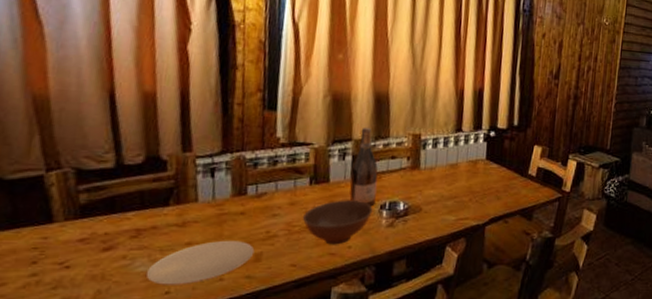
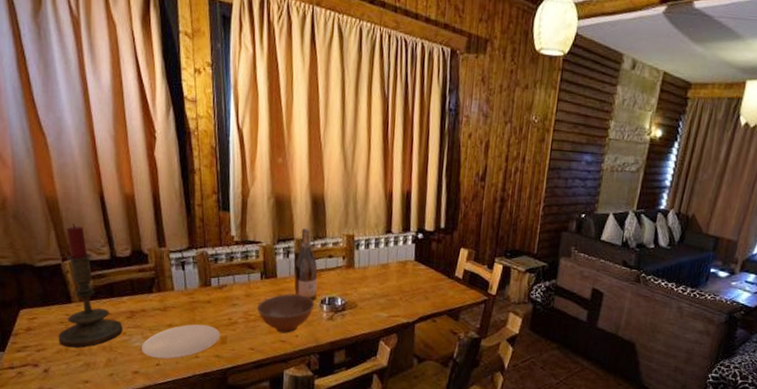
candle: none [26,126,124,280] -> present [58,223,123,348]

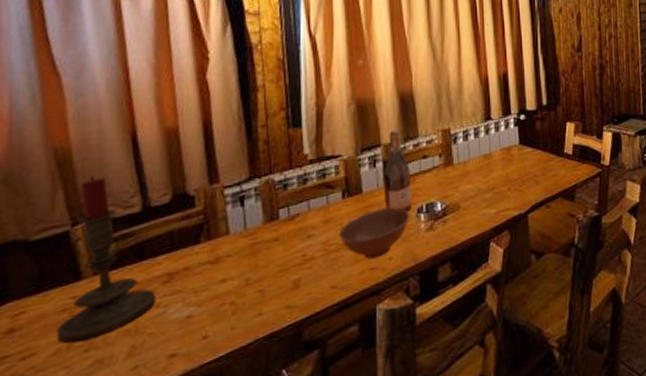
plate: present [141,324,221,360] -> none [181,269,292,330]

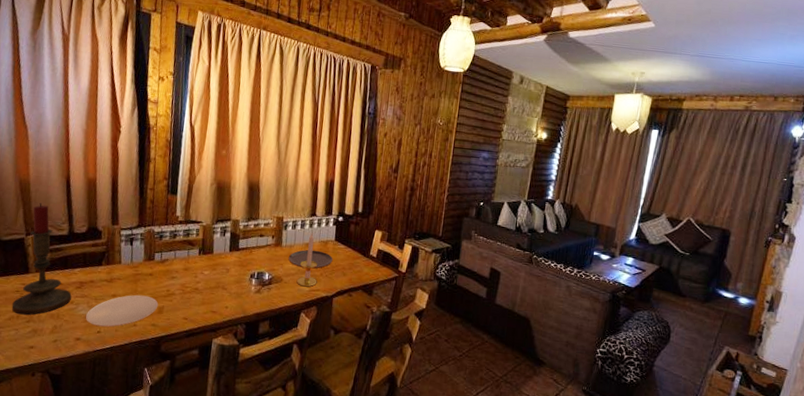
plate: none [181,269,292,330] -> present [85,294,159,327]
bowl: present [338,207,410,259] -> none [192,268,245,305]
wine bottle: present [383,129,411,212] -> none [227,209,250,275]
plate: none [463,160,521,186] -> present [288,250,333,269]
candle: none [478,141,505,209] -> present [296,233,317,287]

